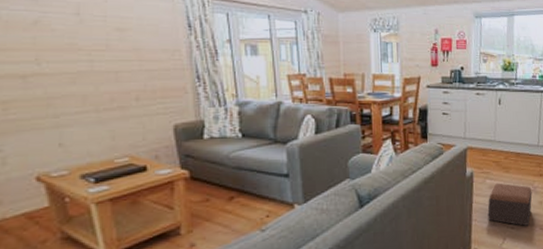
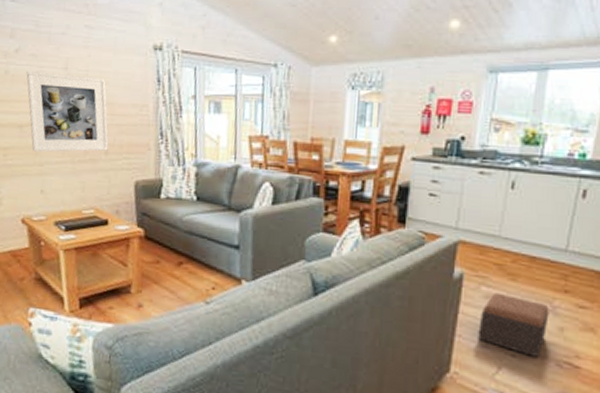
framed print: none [25,17,139,104] -> present [26,71,109,152]

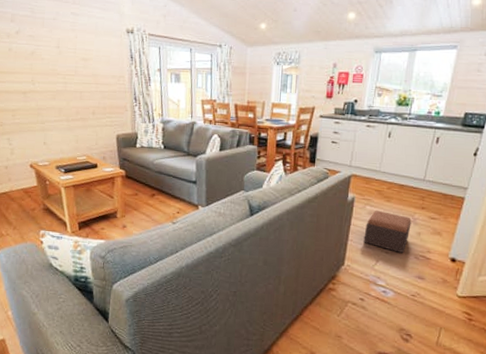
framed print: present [26,71,109,152] -> none [26,49,95,113]

